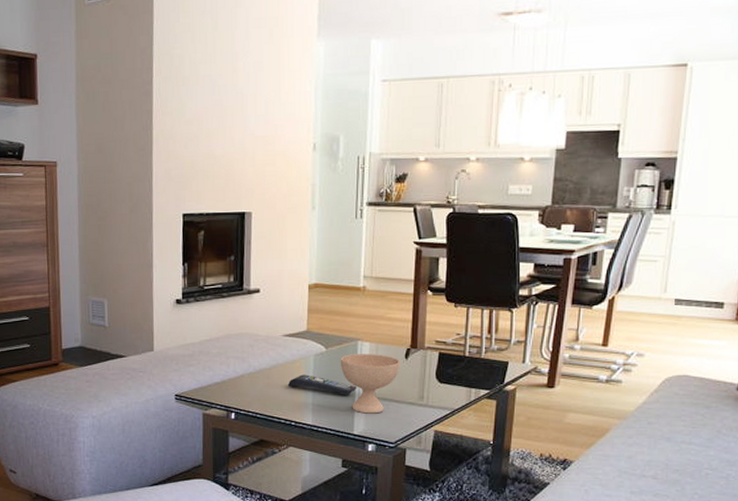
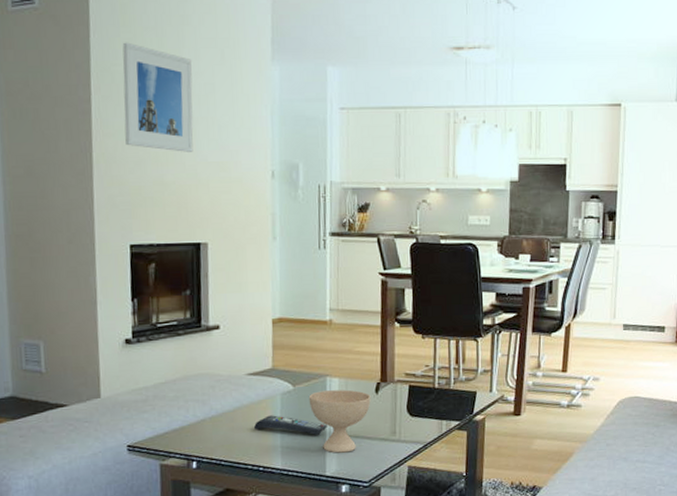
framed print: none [181,26,244,128] -> present [122,42,194,152]

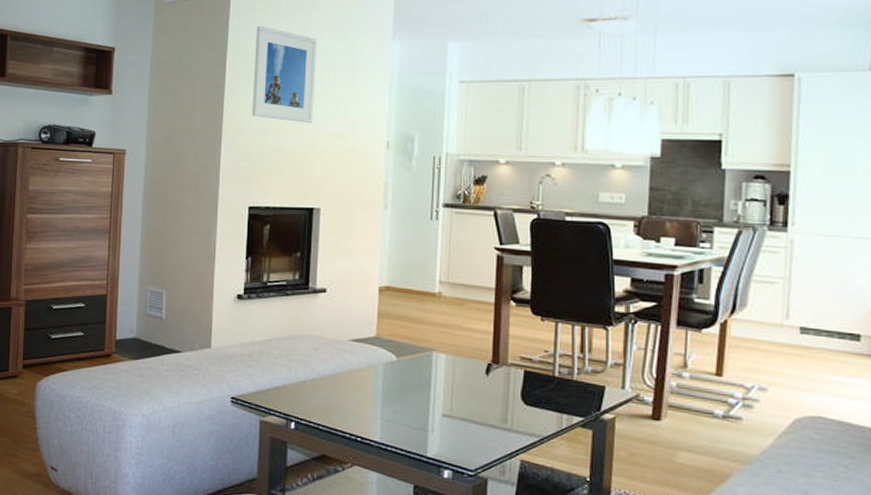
remote control: present [253,415,327,435] -> none [353,384,431,412]
bowl: present [308,389,371,453] -> none [412,365,480,435]

